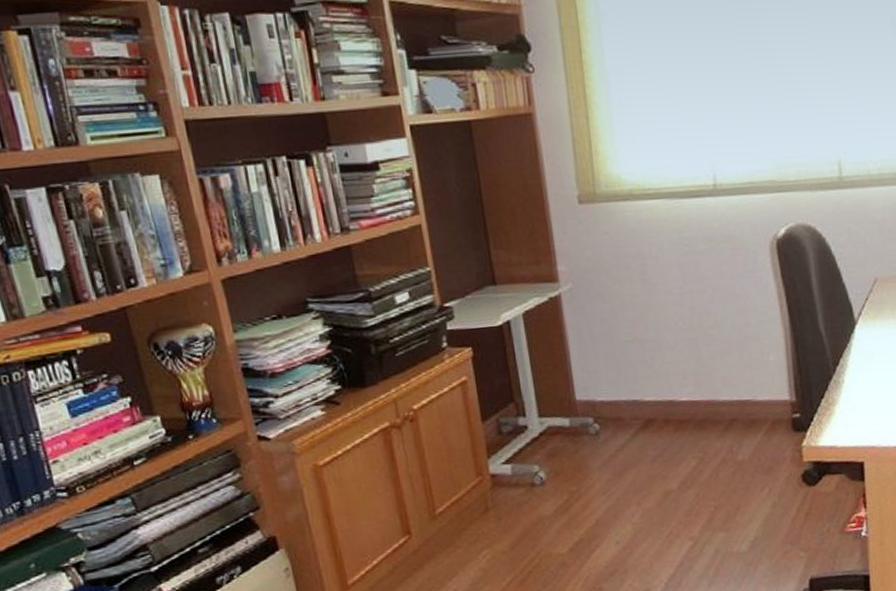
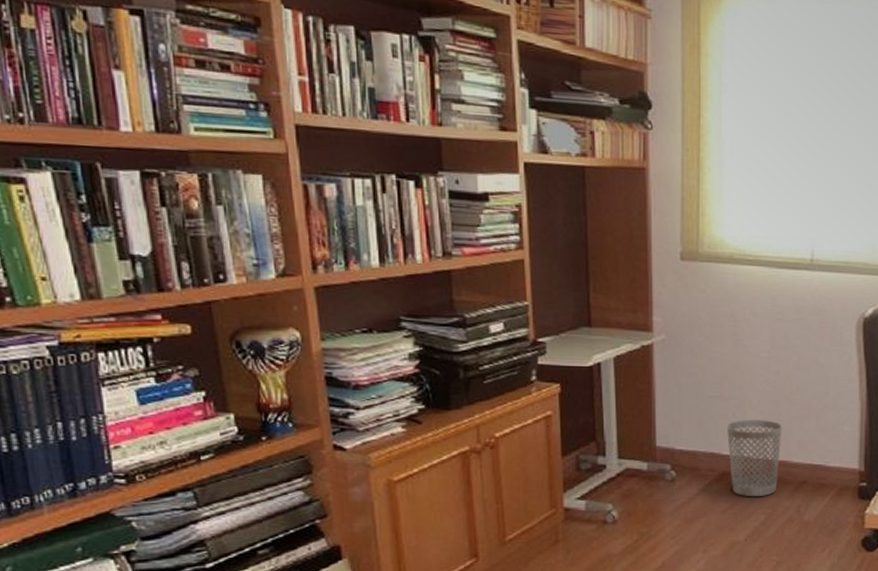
wastebasket: none [646,359,706,442] -> present [727,420,782,496]

